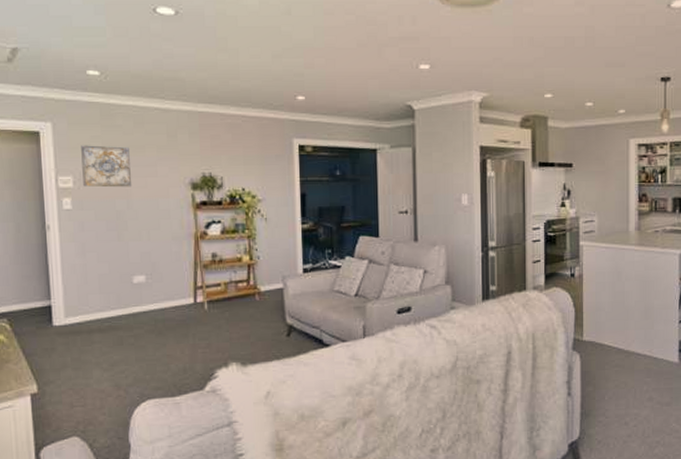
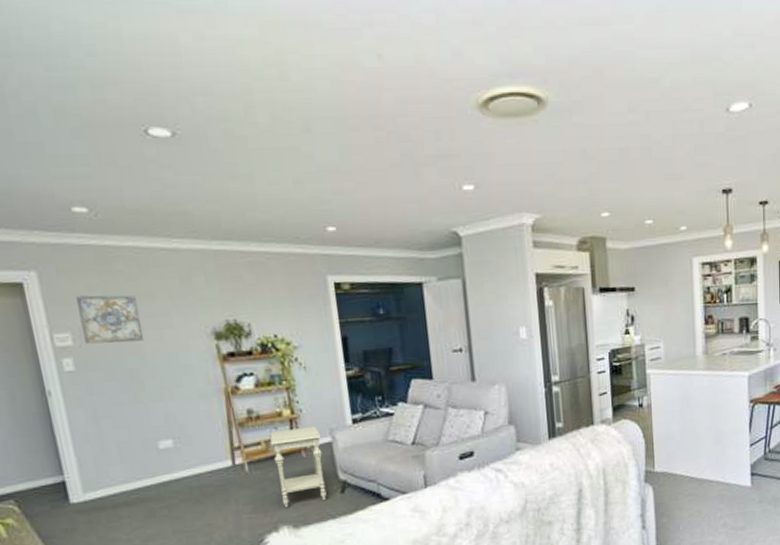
side table: none [228,272,275,346] -> present [269,426,327,508]

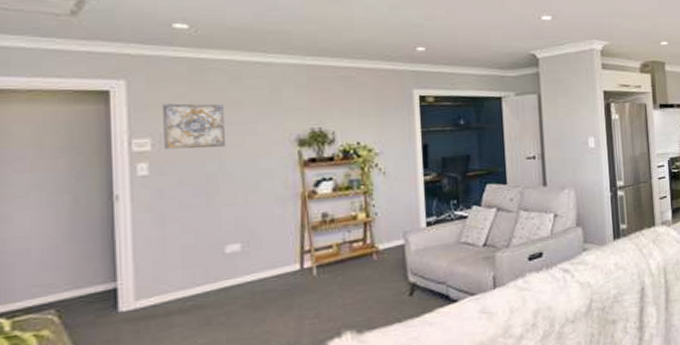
side table: present [269,426,327,508] -> none [341,228,395,312]

